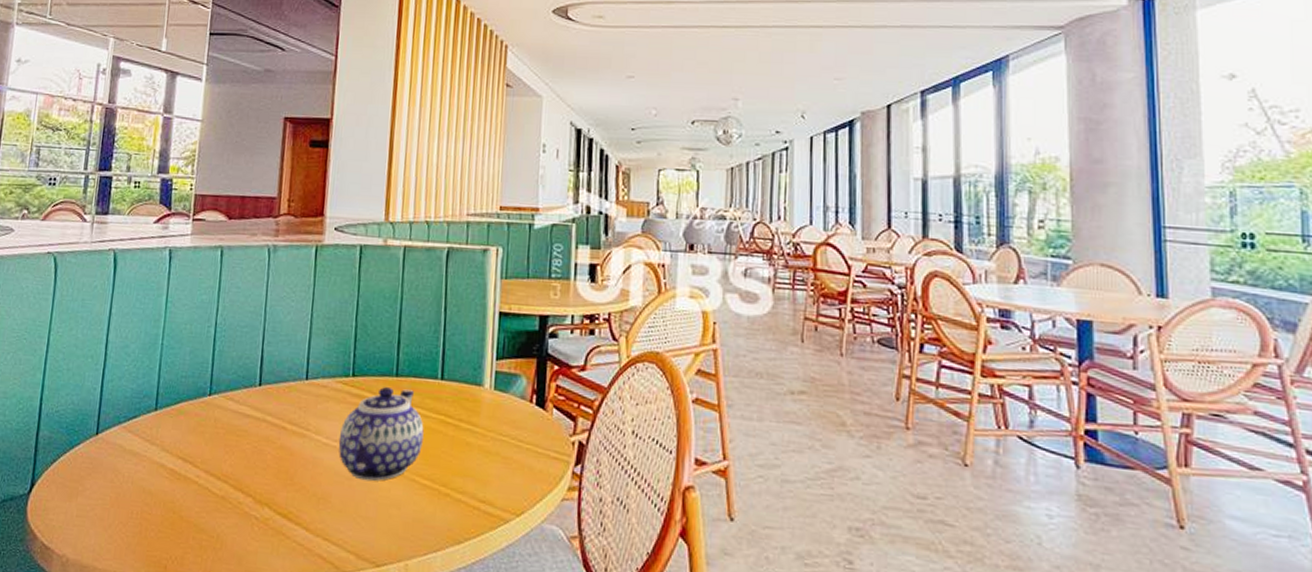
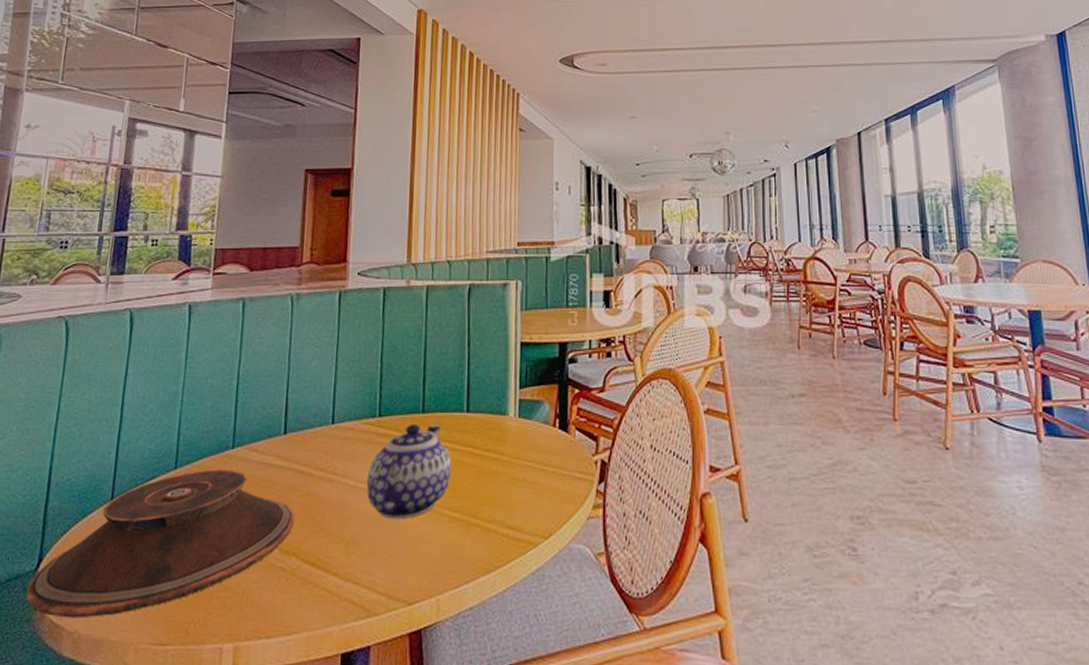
plate: none [20,414,268,544] -> present [26,469,295,619]

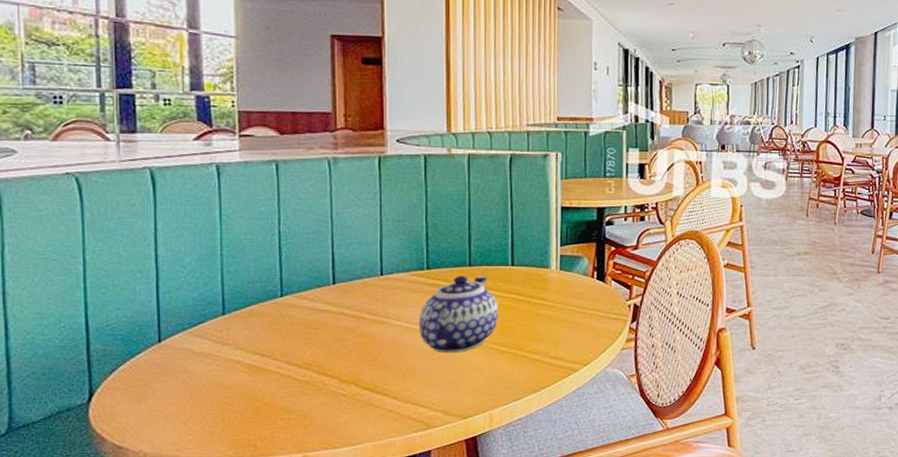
plate: present [26,469,295,619] -> none [81,315,350,441]

